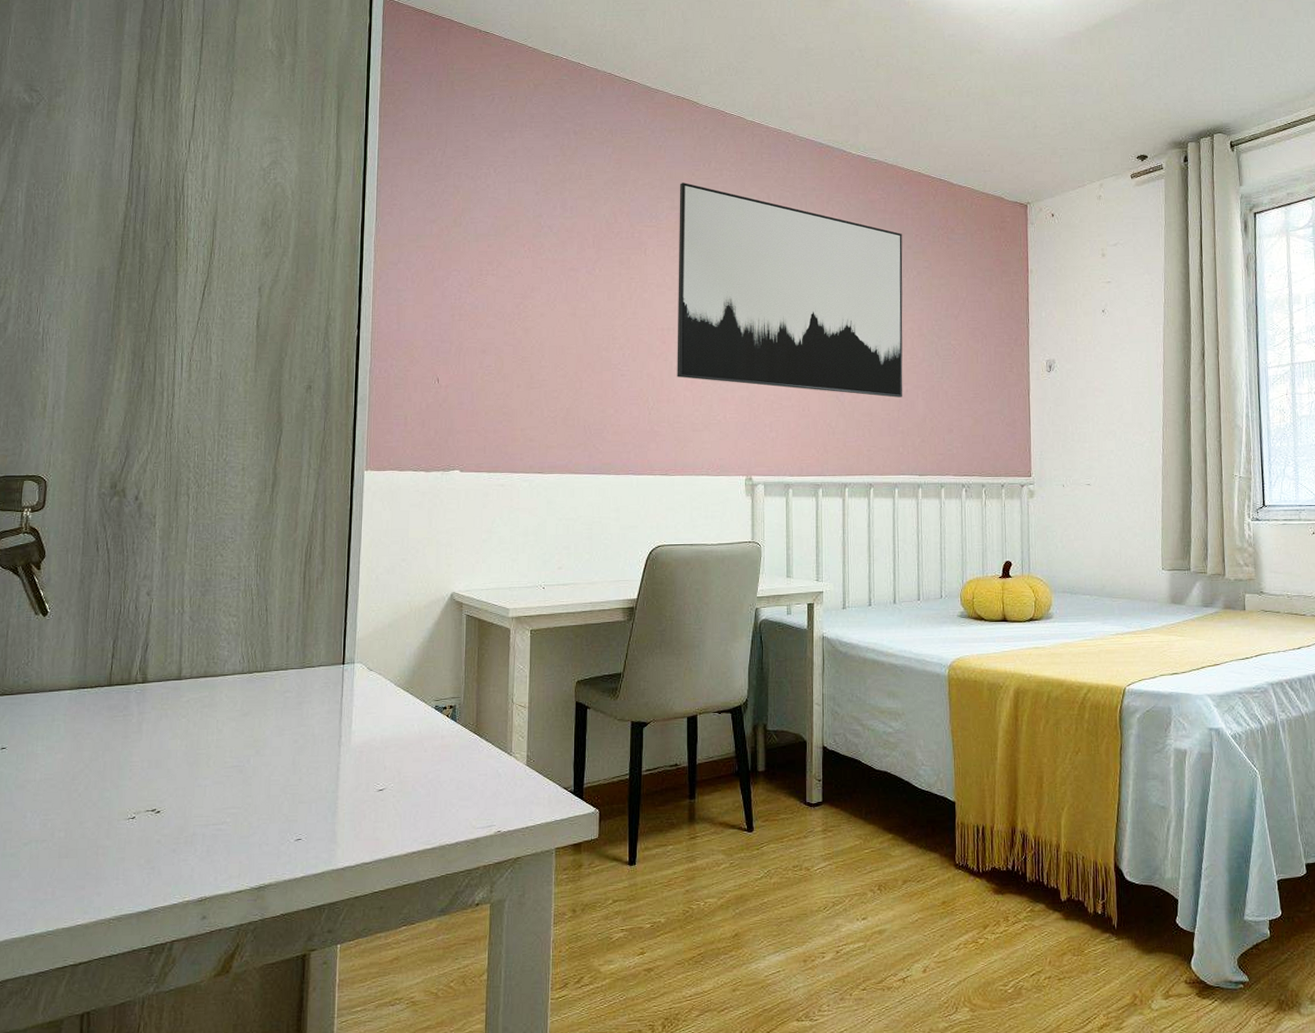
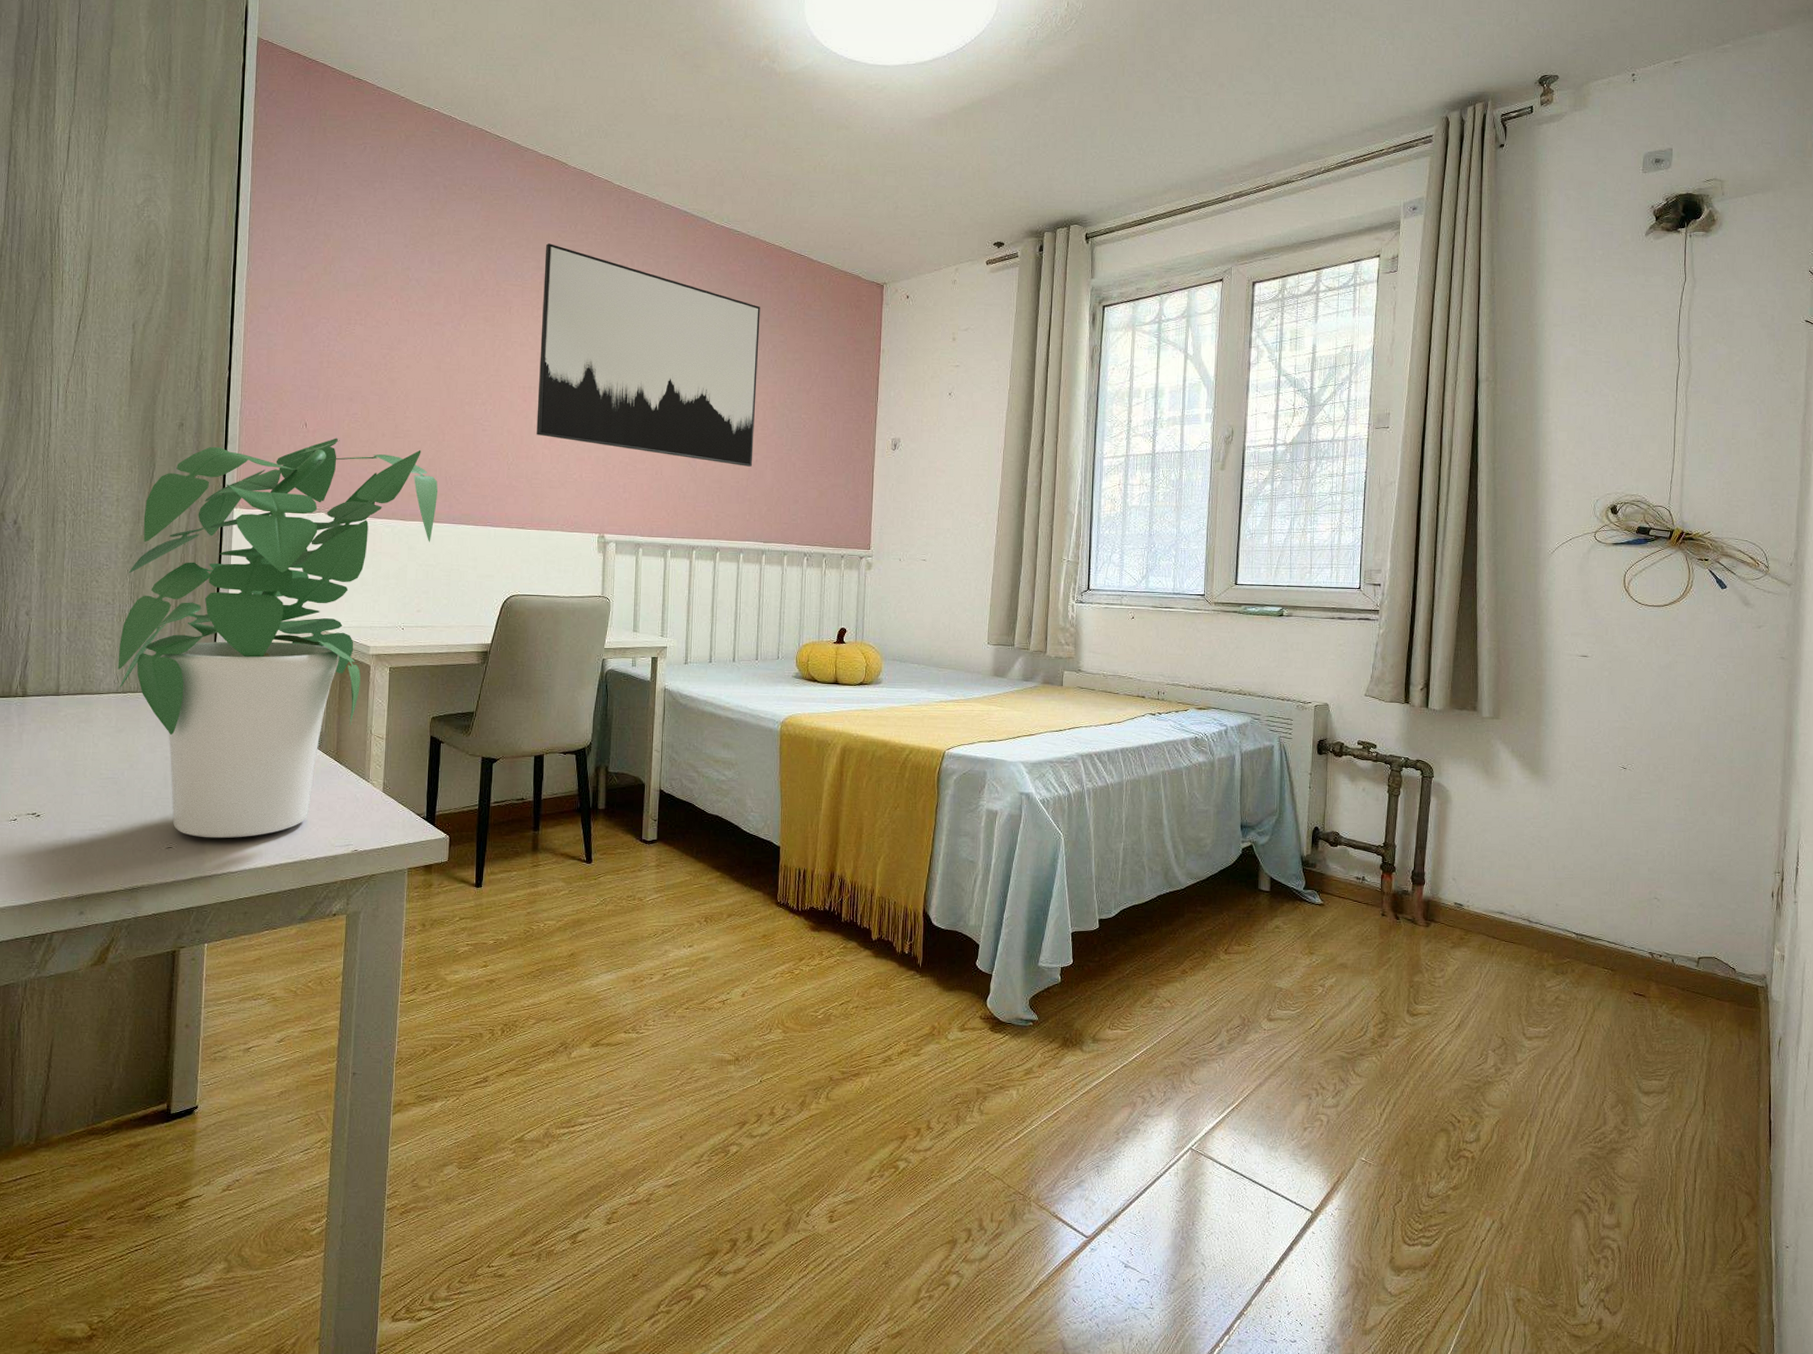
potted plant: none [243,392,577,827] -> present [117,438,438,839]

